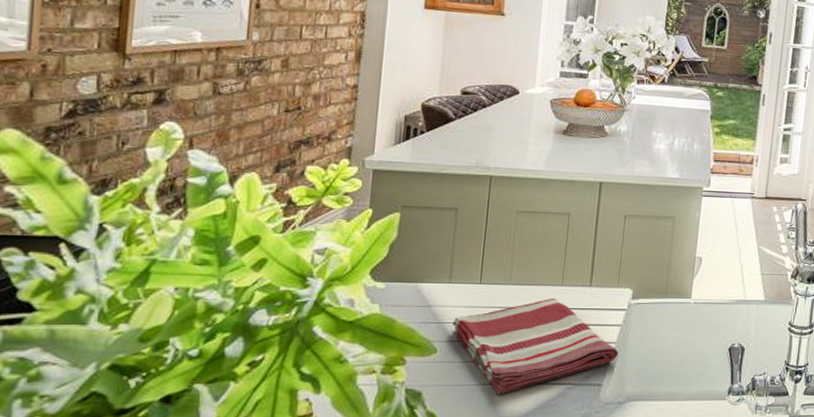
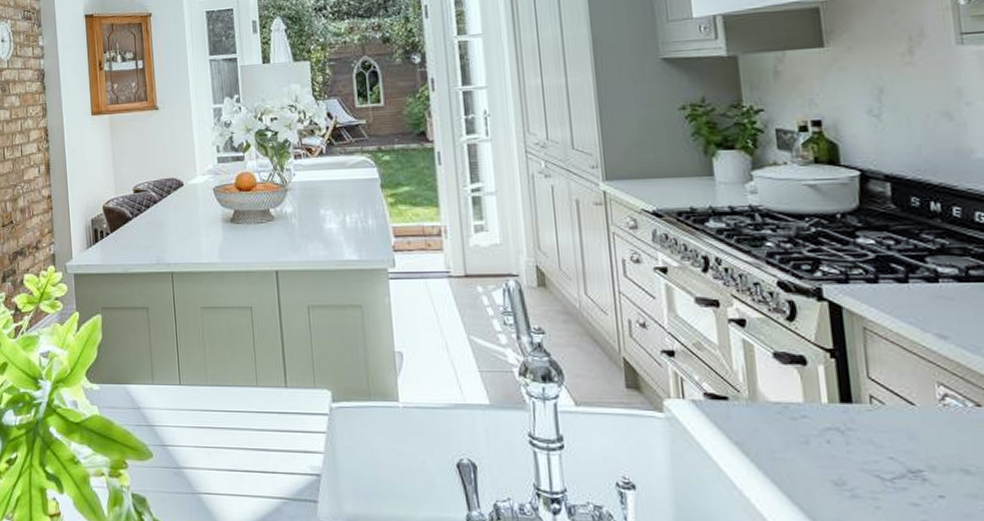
dish towel: present [452,297,619,395] -> none [161,400,329,506]

